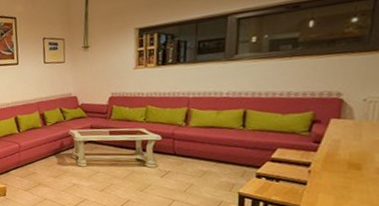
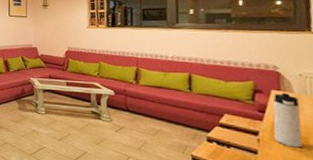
thermos bottle: none [327,121,358,175] -> present [272,93,303,148]

